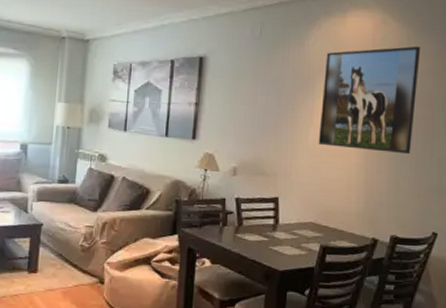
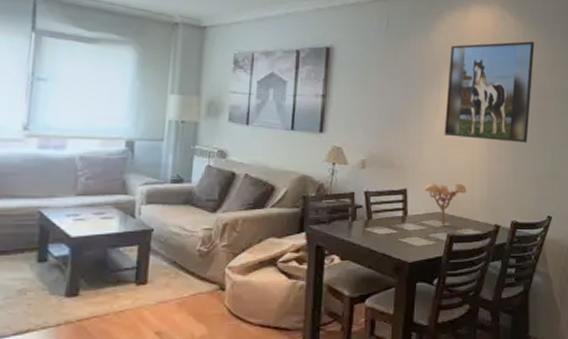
flower: none [297,192,342,236] -> present [425,183,467,225]

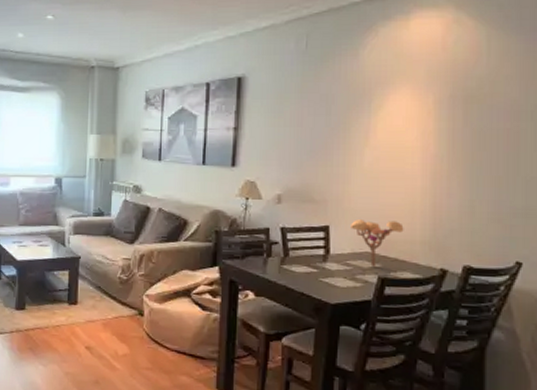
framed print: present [444,41,535,143] -> none [375,46,504,174]

